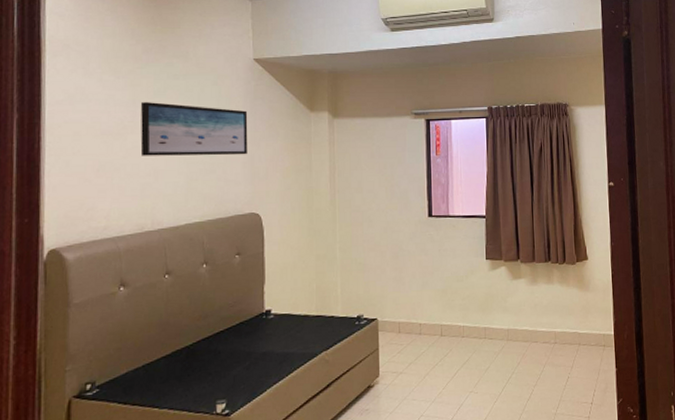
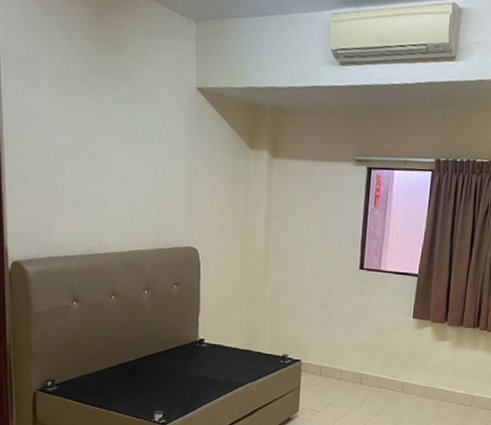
wall art: present [140,102,248,156] -> none [89,126,189,189]

